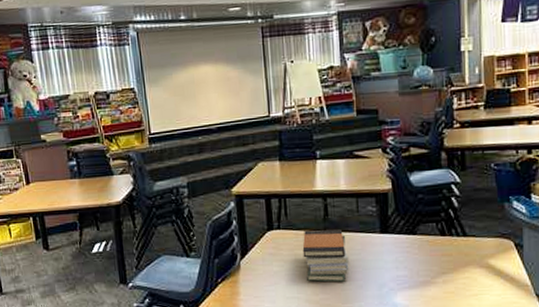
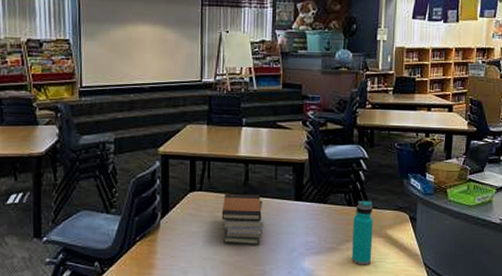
water bottle: none [448,228,473,299] -> present [352,200,373,265]

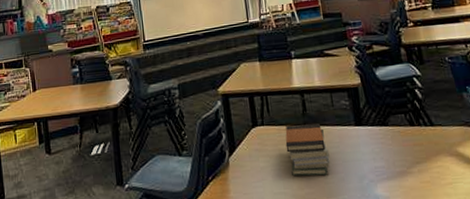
water bottle: present [352,200,373,265] -> none [418,118,448,188]

